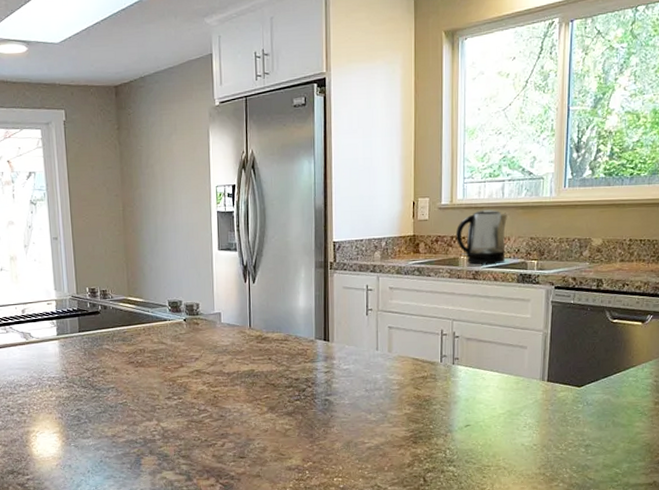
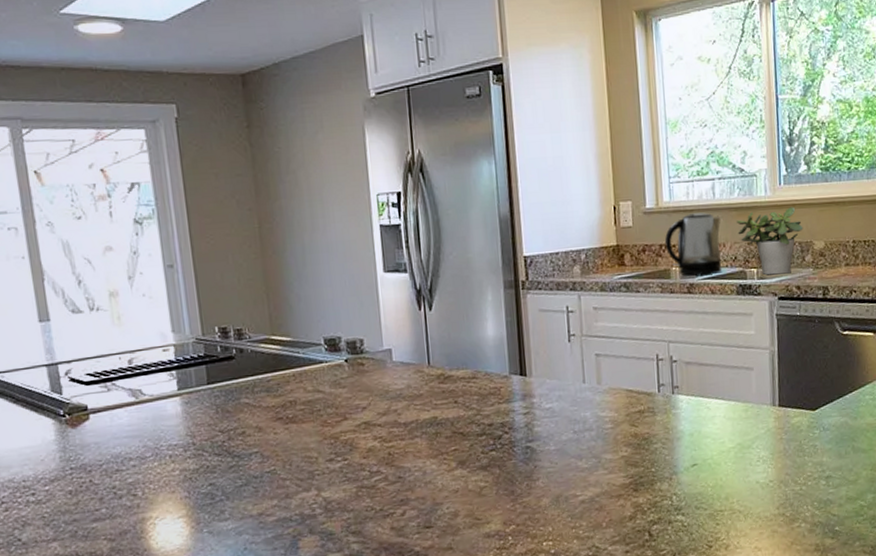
potted plant: none [522,207,583,267] -> present [737,207,803,275]

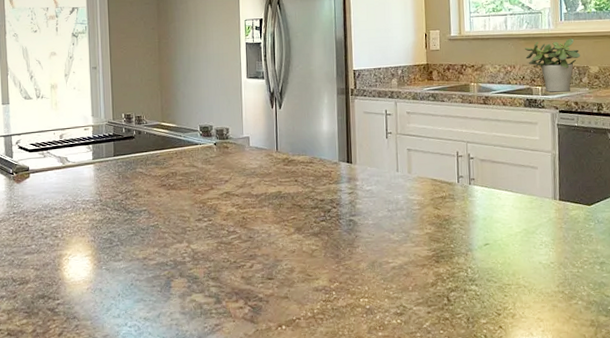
kettle: present [664,212,722,276] -> none [465,41,512,90]

